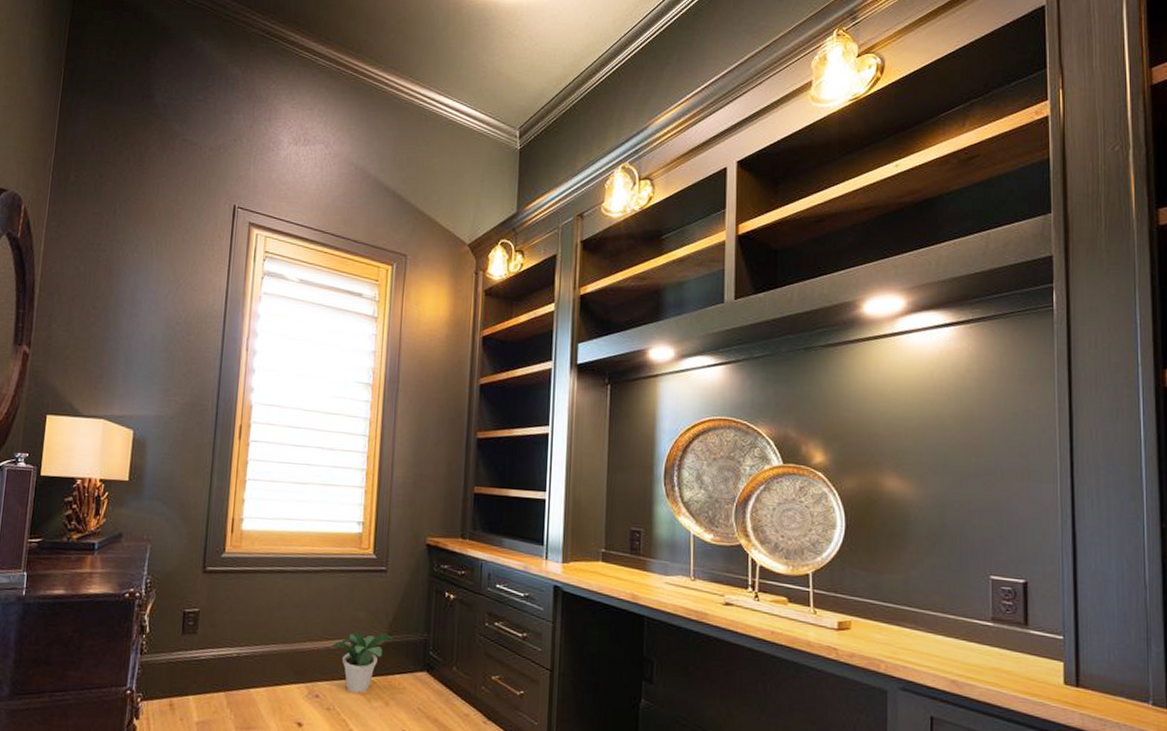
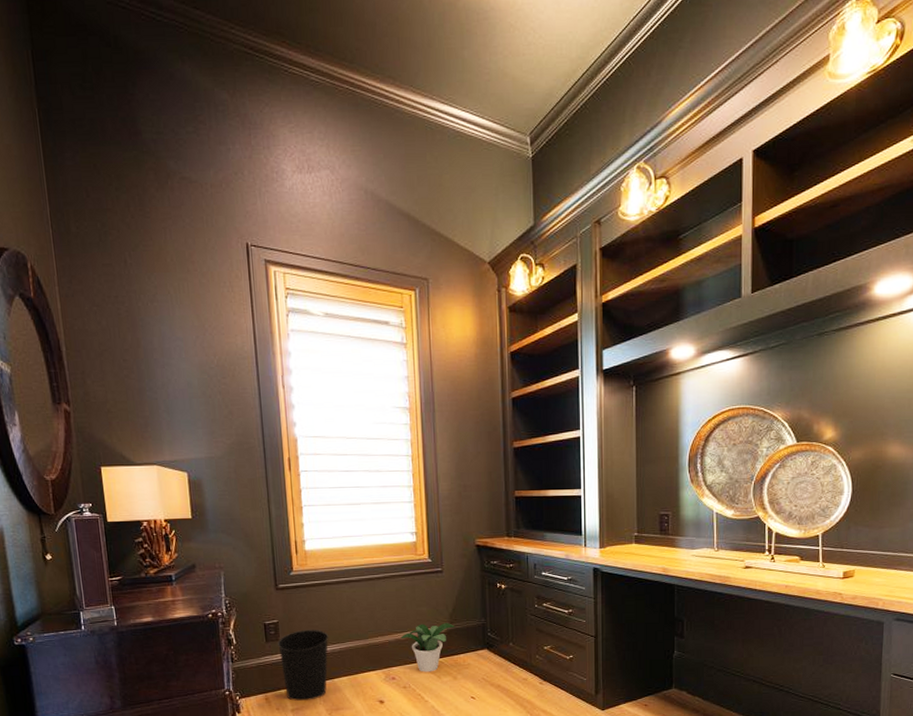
wastebasket: none [194,623,252,713] -> present [278,629,329,701]

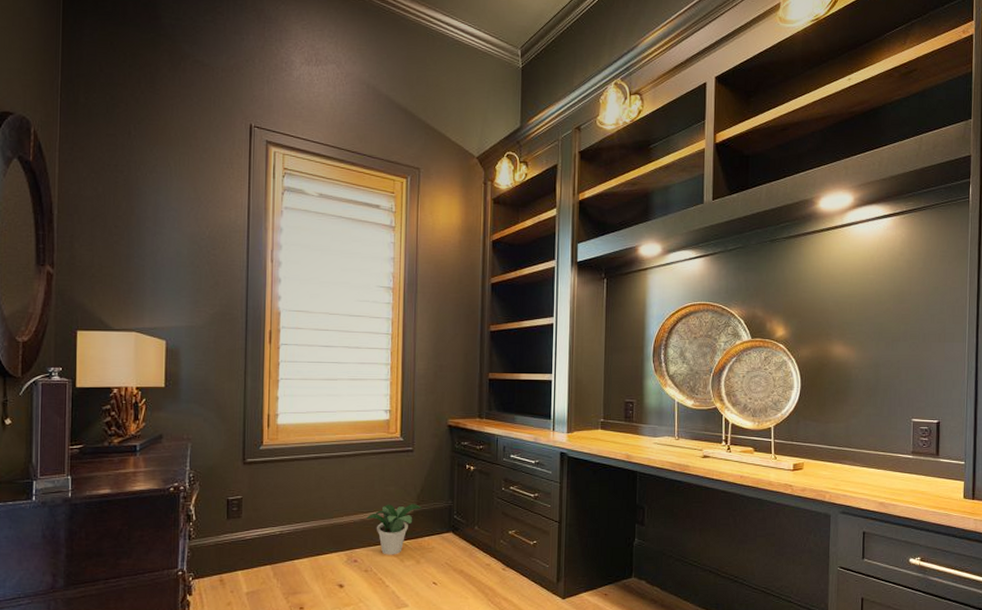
wastebasket: present [278,629,329,701] -> none [239,506,293,583]

